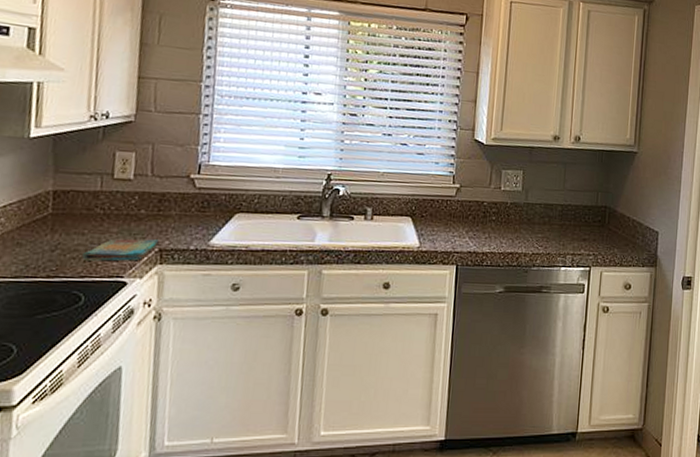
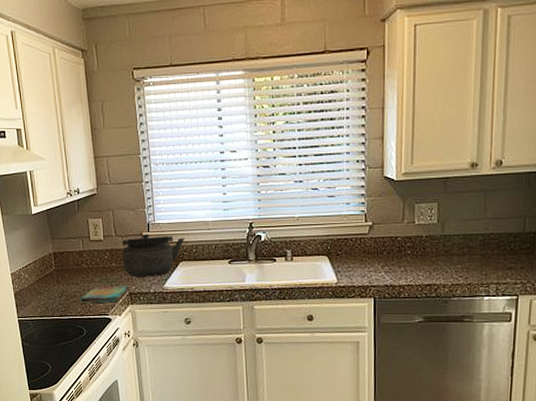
kettle: none [156,176,246,230] -> present [122,234,184,277]

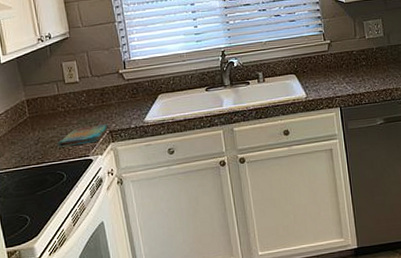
kettle: present [122,234,184,277] -> none [99,70,161,114]

